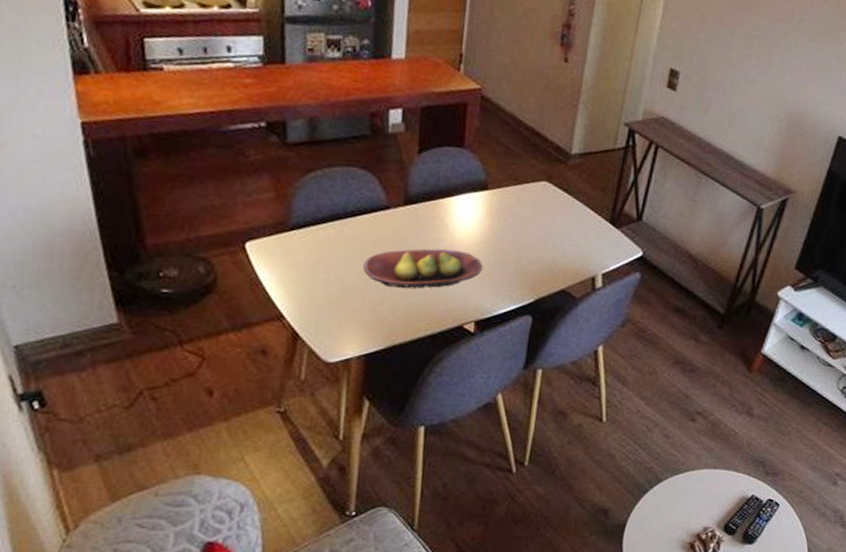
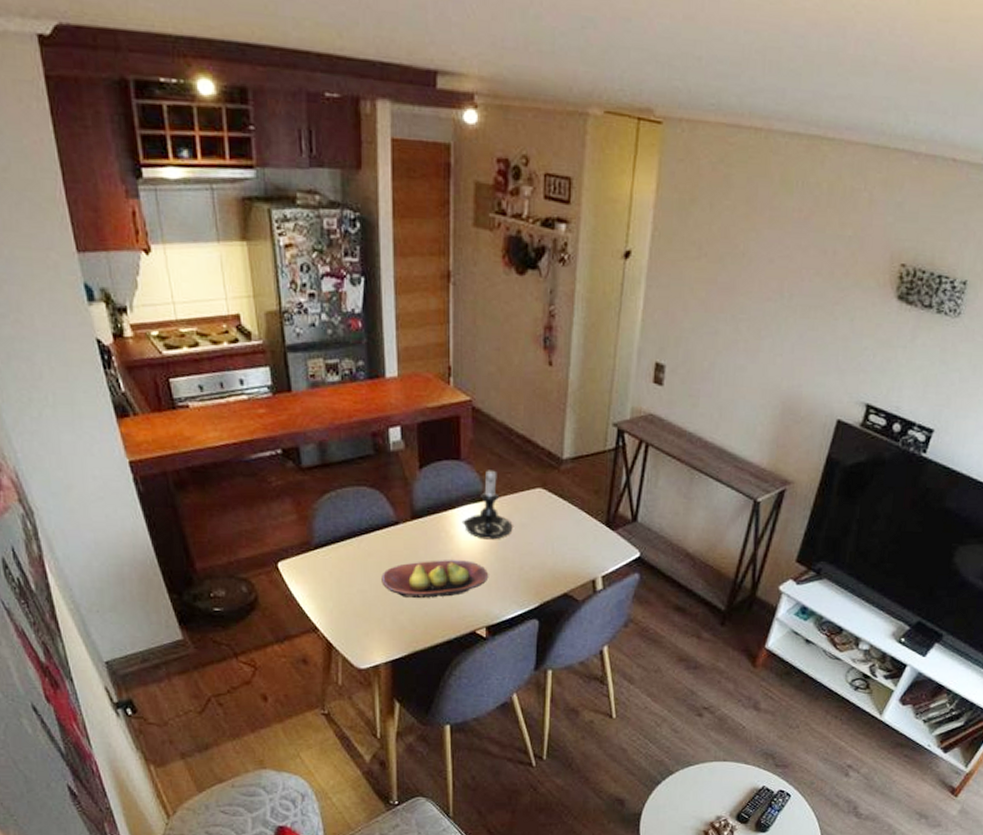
candle holder: none [458,157,513,231] -> present [461,467,513,540]

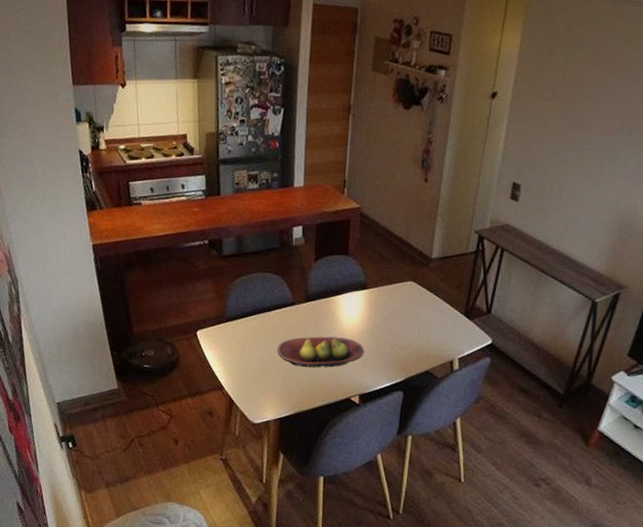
candle holder: present [461,467,513,540] -> none [345,262,387,322]

